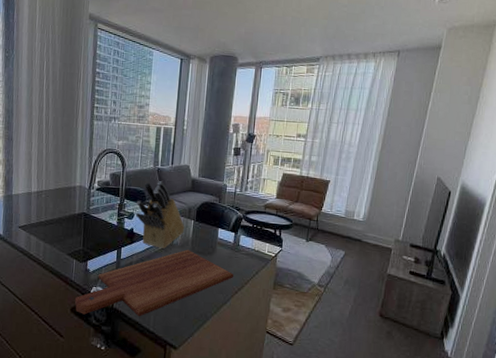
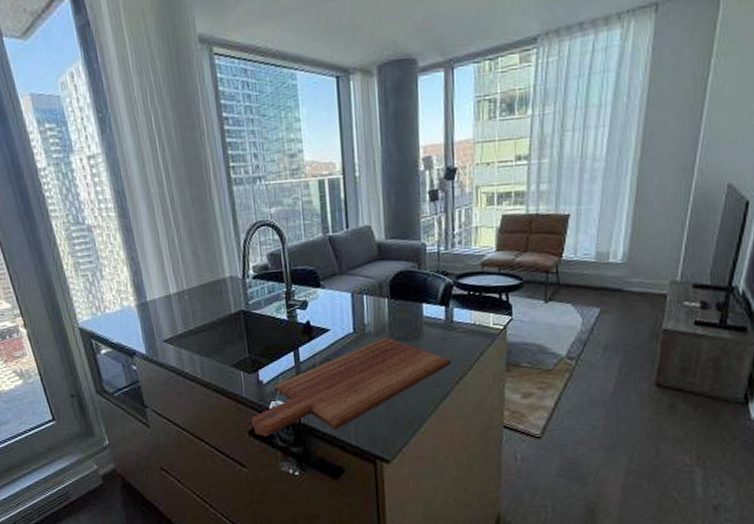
knife block: present [136,181,185,249] -> none [308,253,377,341]

